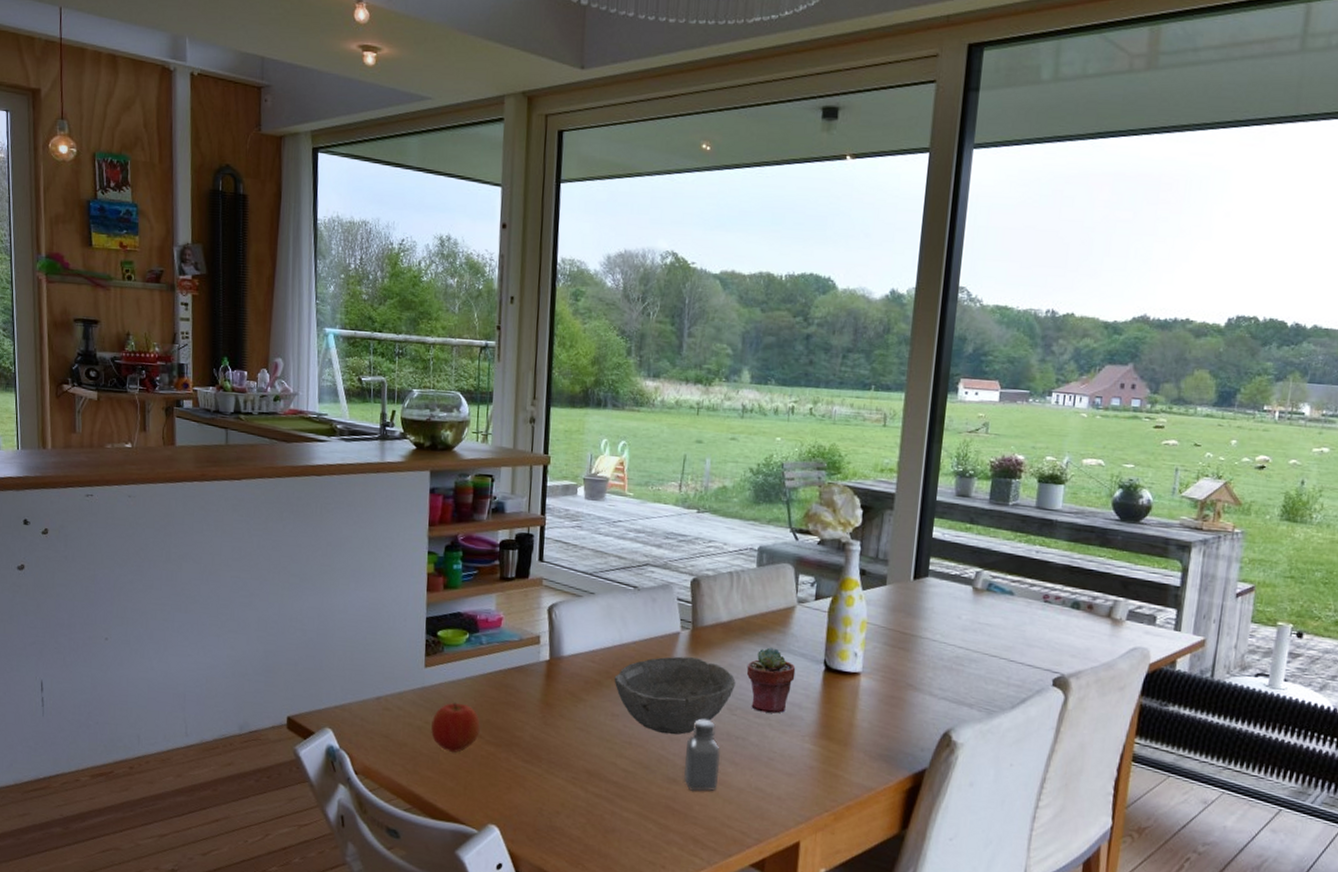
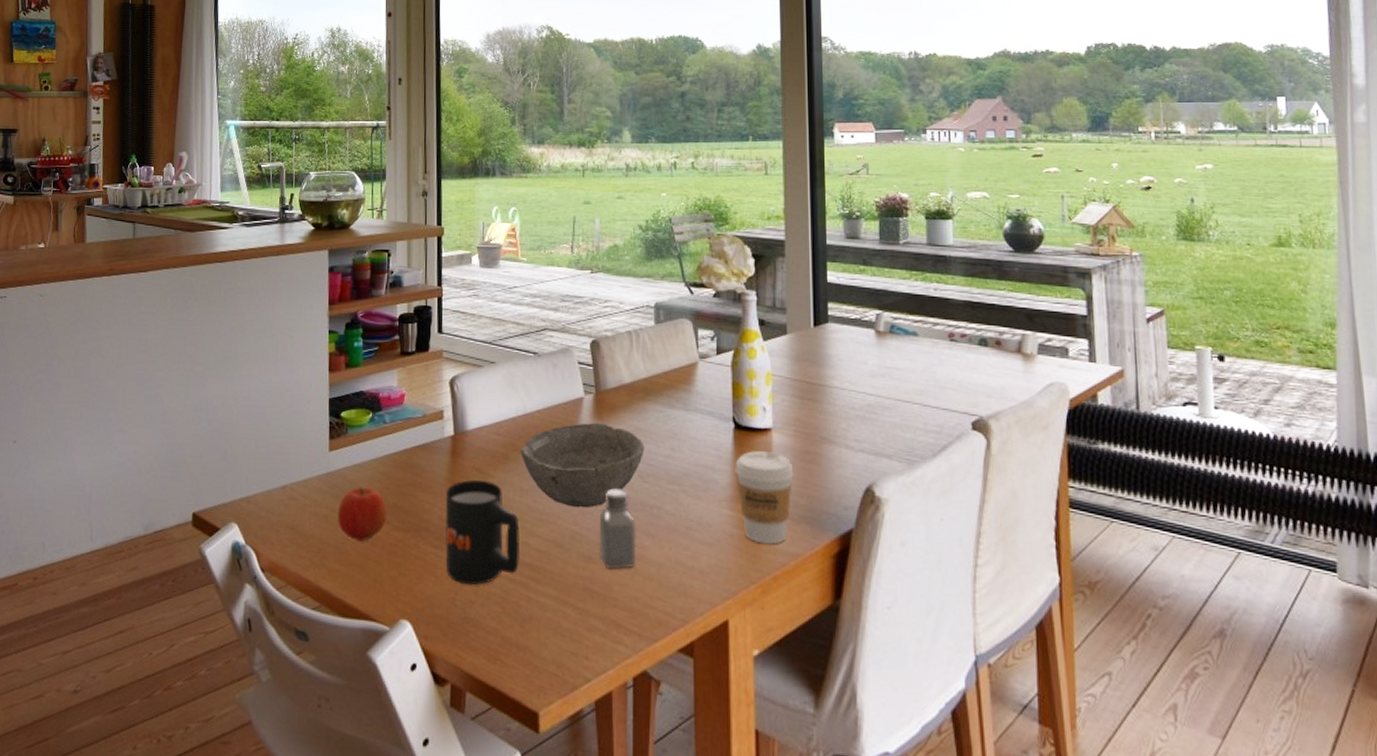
mug: none [534,702,608,798] -> present [445,479,521,586]
potted succulent: present [746,647,796,714] -> none [654,407,705,478]
coffee cup: none [821,692,877,778] -> present [735,451,794,544]

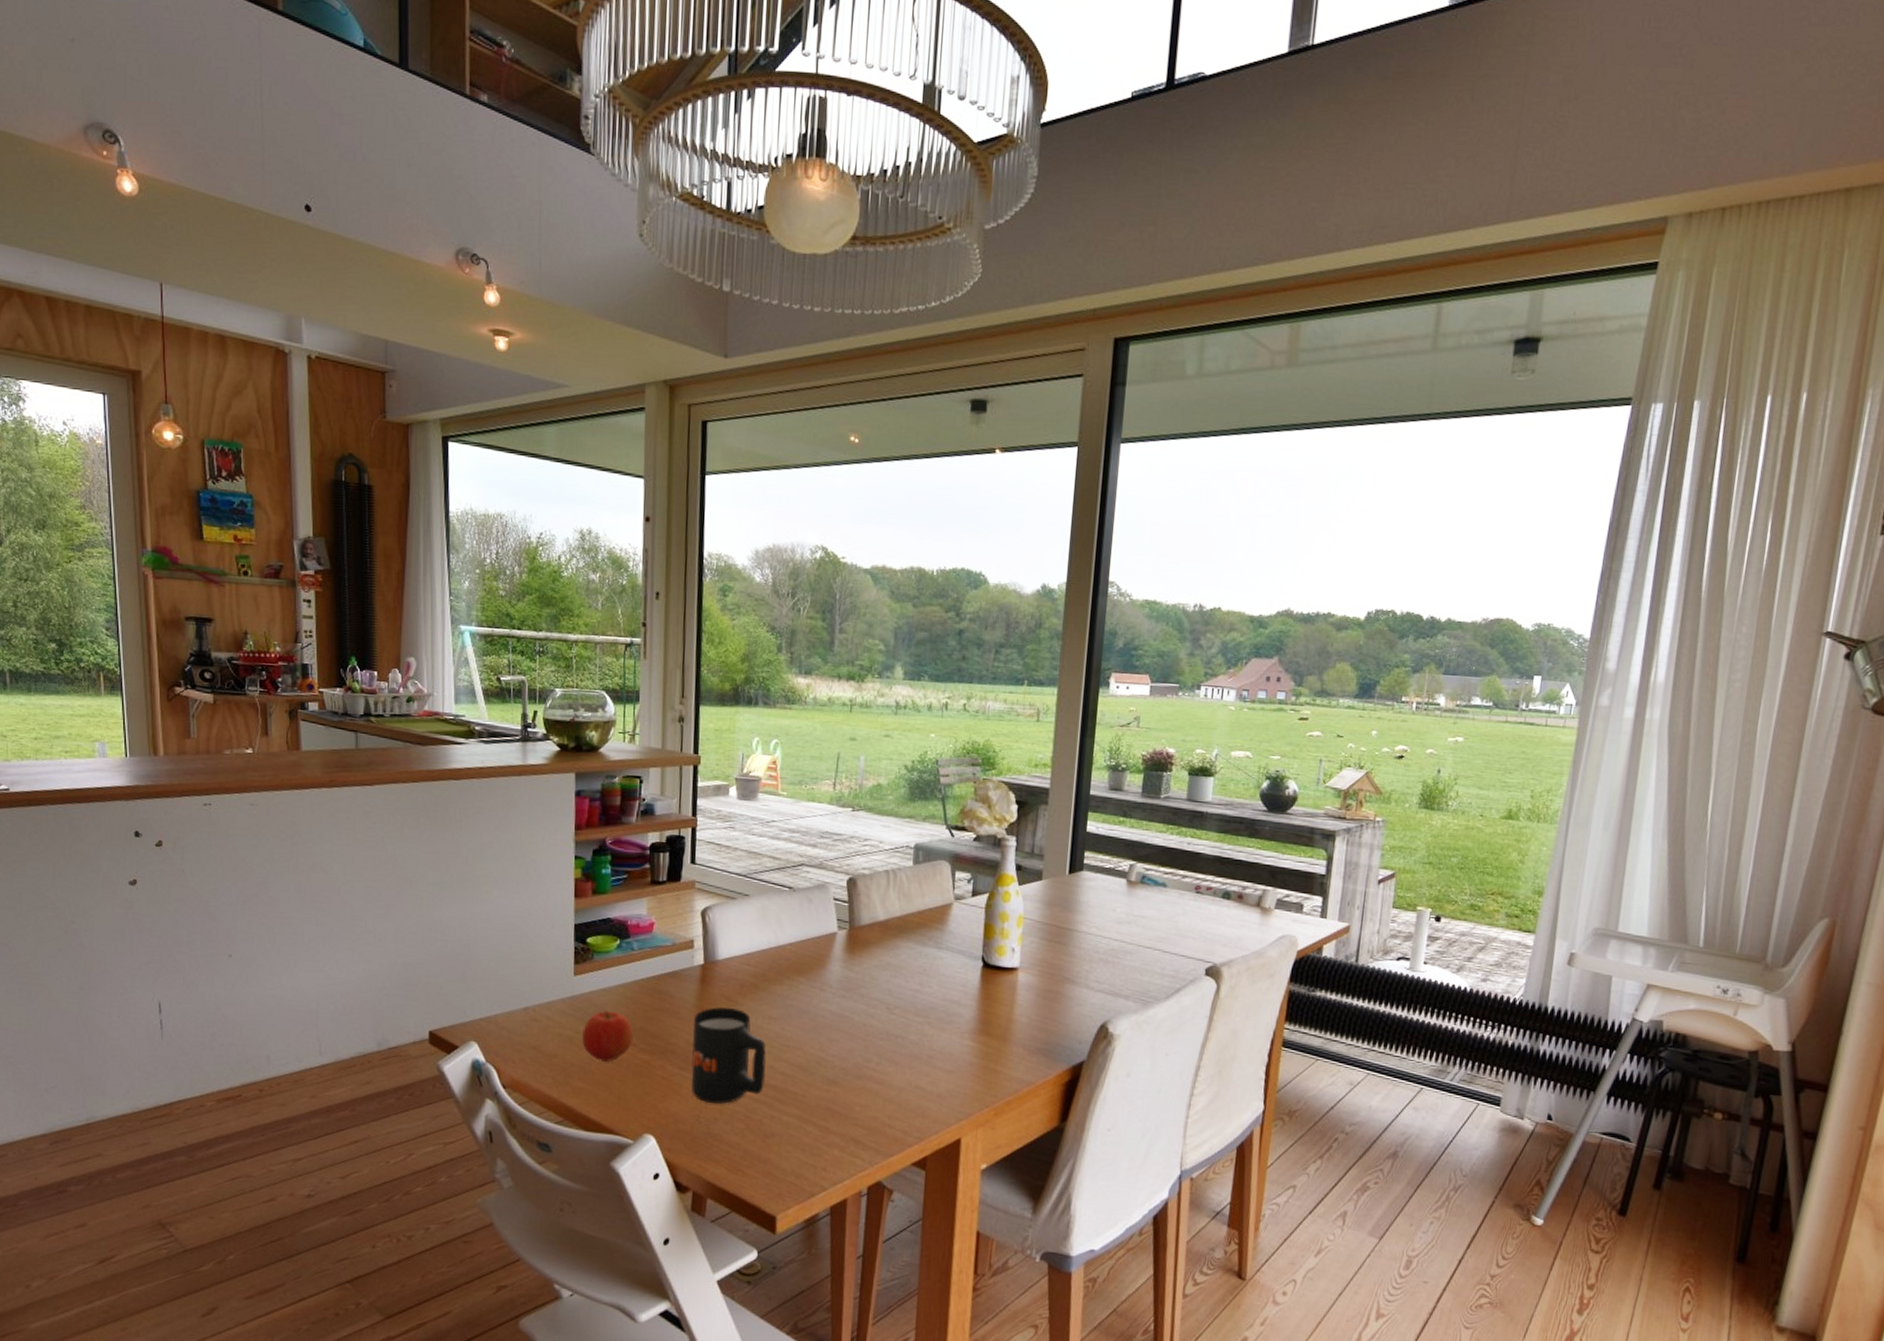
bowl: present [520,423,645,508] -> none [770,957,894,1037]
saltshaker: present [599,490,636,570] -> none [843,1020,880,1093]
coffee cup: present [735,451,794,544] -> none [979,988,1035,1073]

